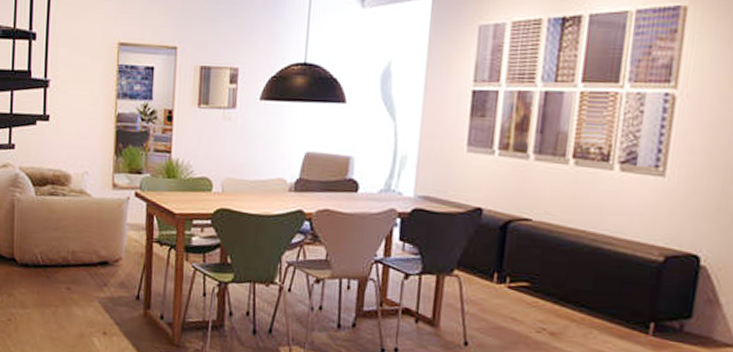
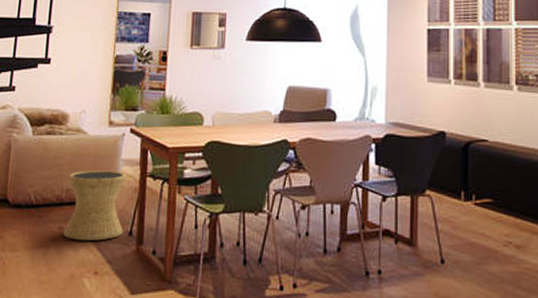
side table: none [71,233,132,303] -> present [63,170,126,241]

